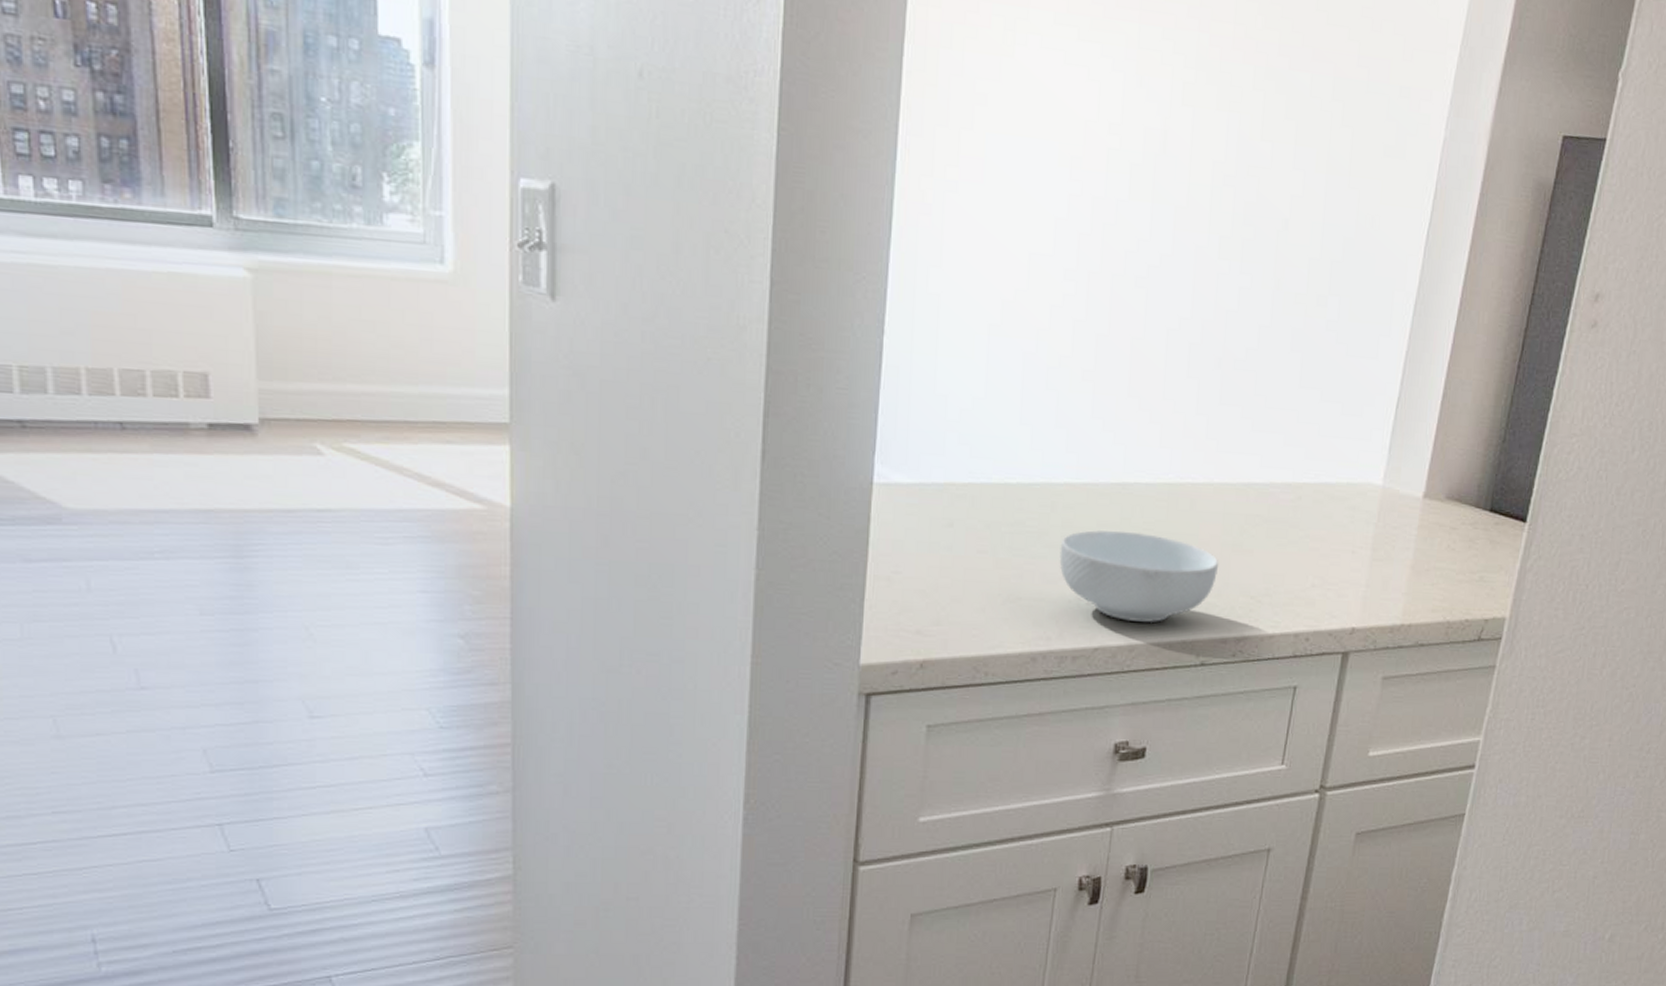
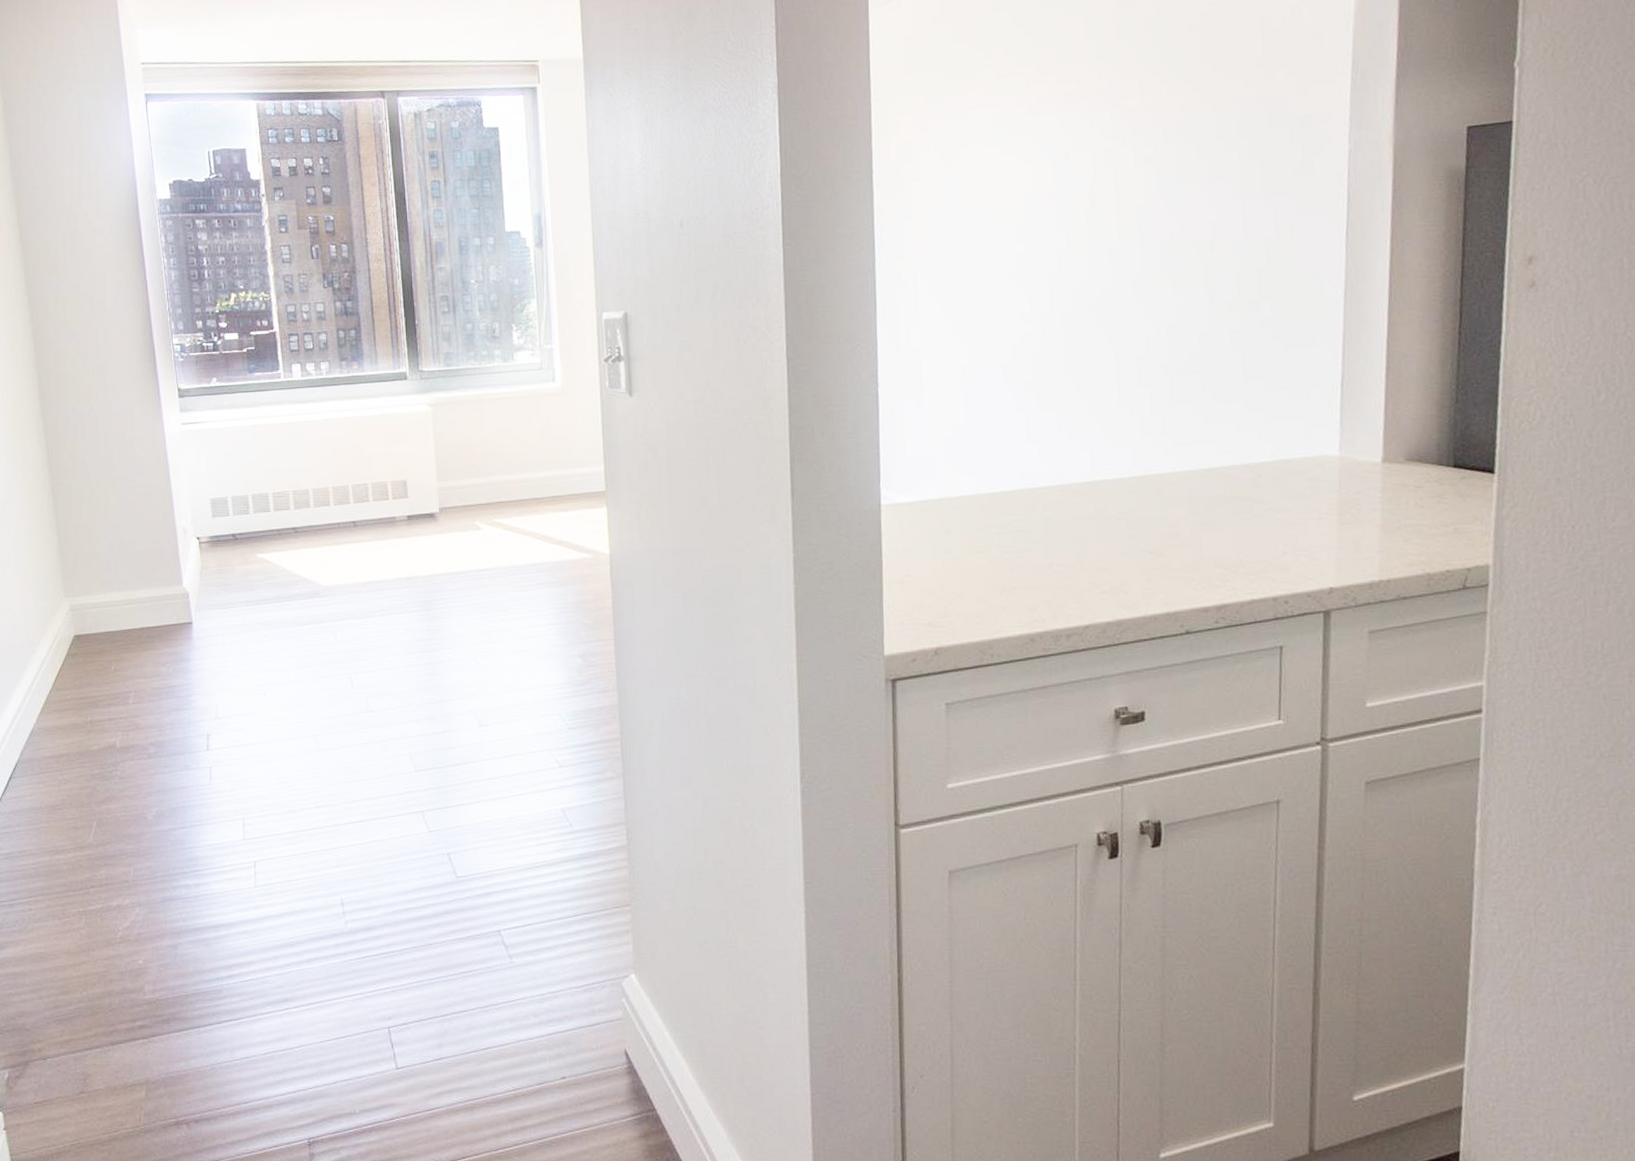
cereal bowl: present [1059,530,1219,622] -> none [1044,522,1191,600]

